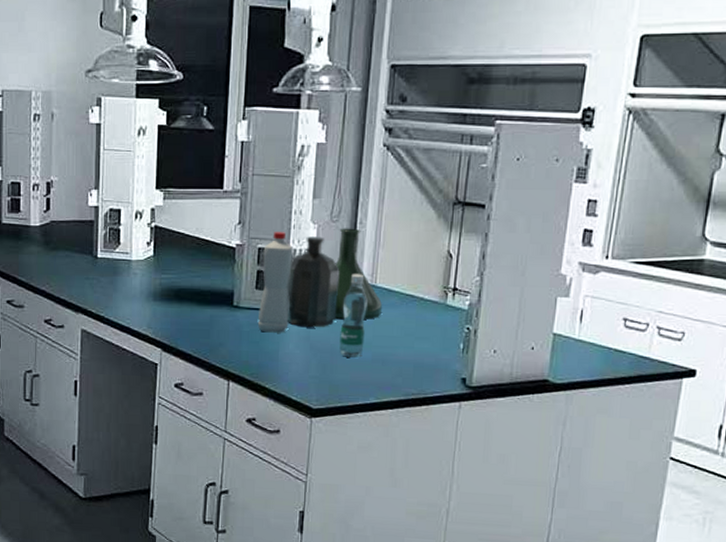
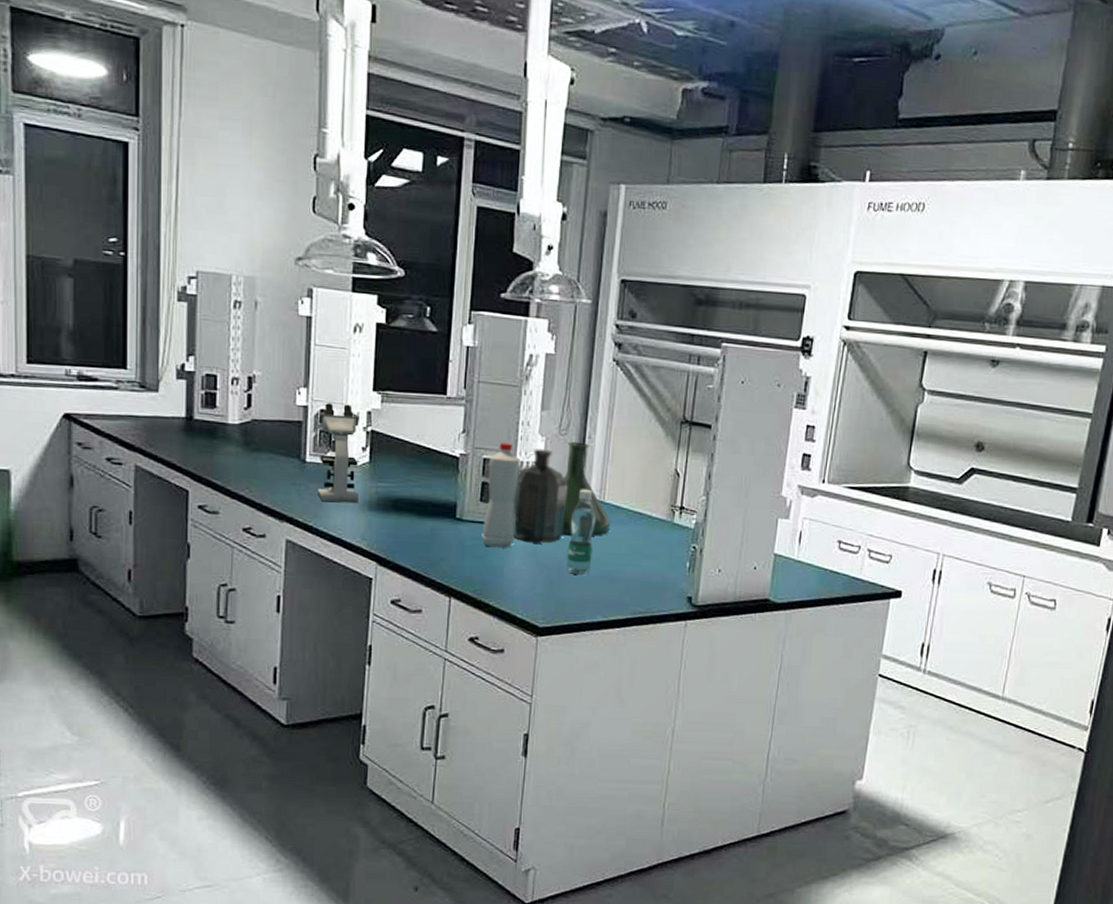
microscope: none [108,203,145,295] -> present [318,403,360,504]

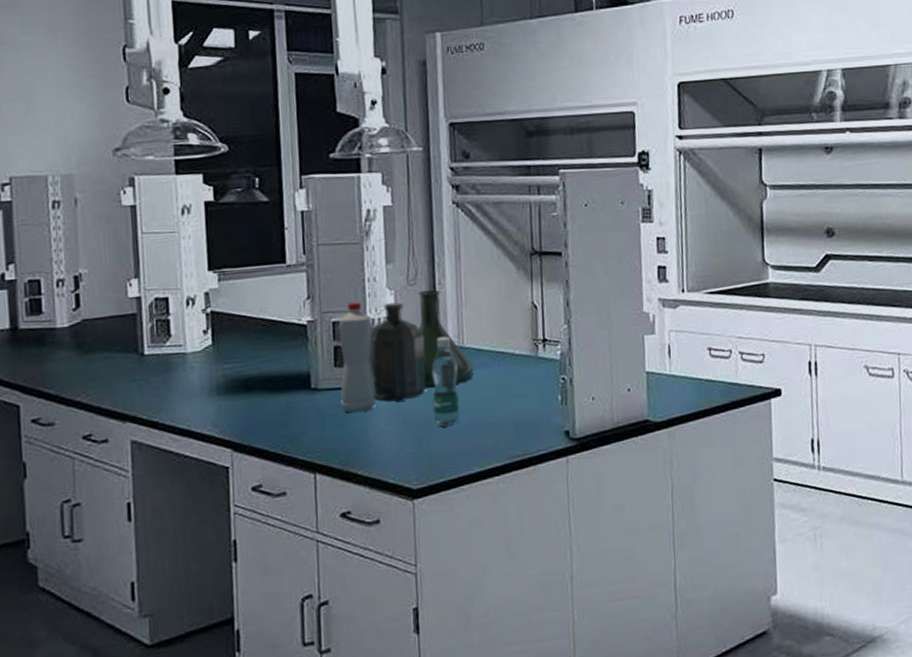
microscope: present [318,403,360,504] -> none [153,288,205,394]

